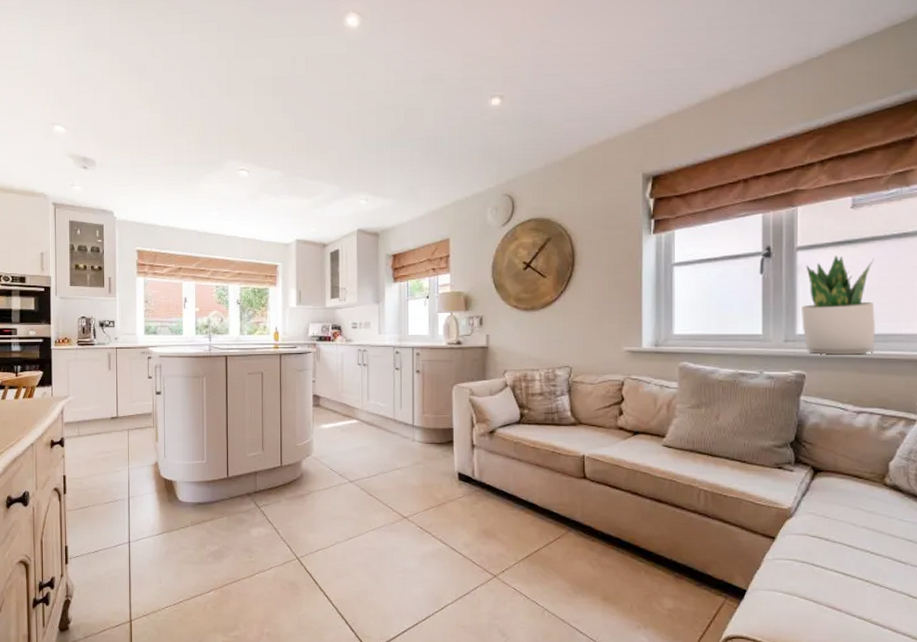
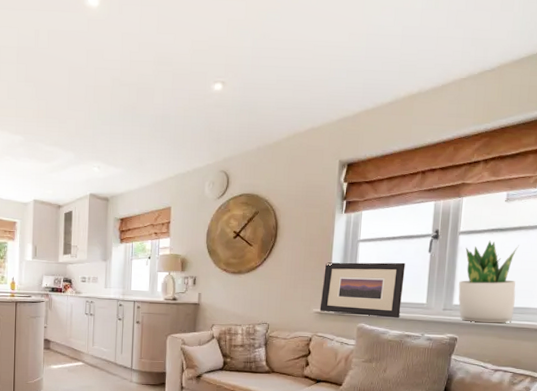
picture frame: none [631,287,732,354] -> present [319,262,406,318]

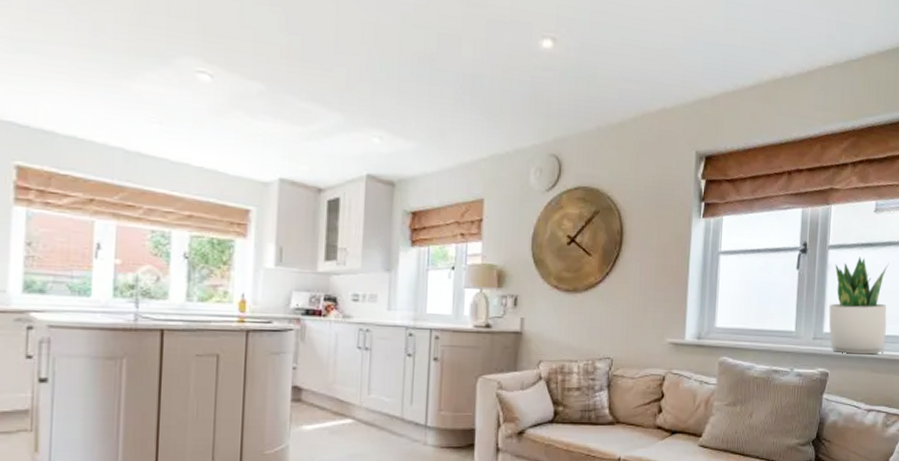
picture frame: present [319,262,406,318] -> none [674,279,772,350]

